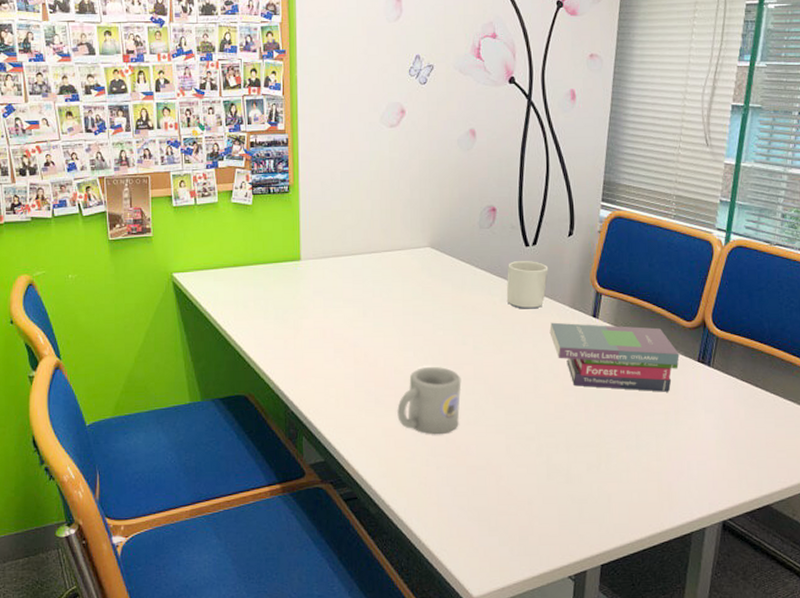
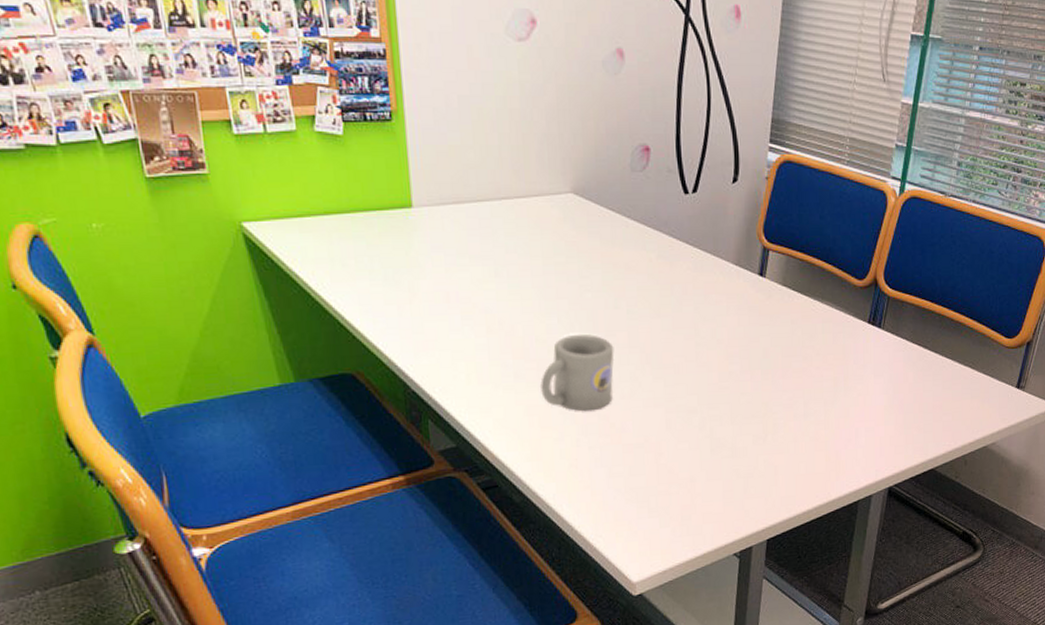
mug: present [506,260,549,309] -> none [663,210,711,267]
books: present [549,322,680,392] -> none [712,282,850,357]

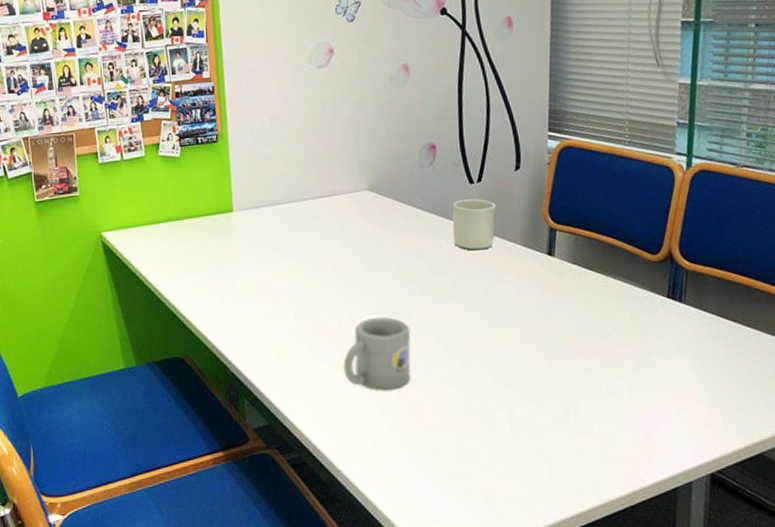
mug: none [663,210,711,267] -> present [452,198,497,251]

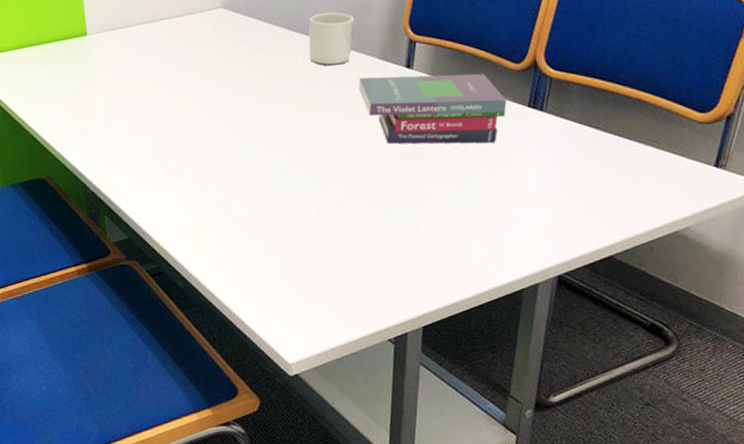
mug: present [343,317,411,391] -> none [199,134,265,205]
books: none [502,263,647,333] -> present [358,73,507,144]

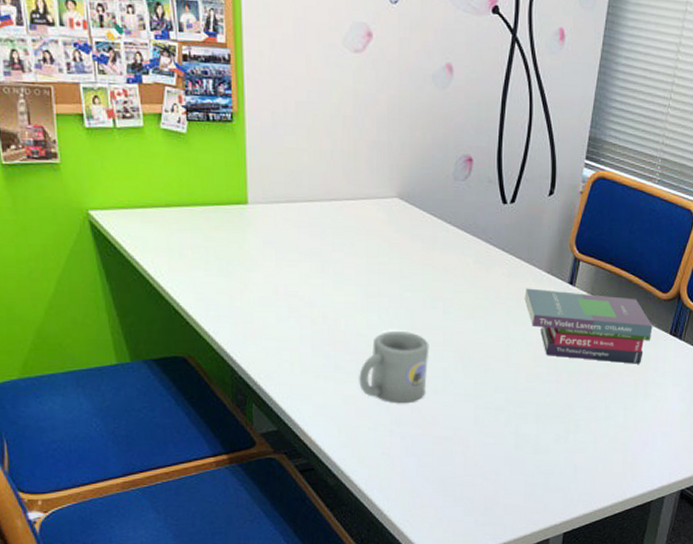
mug: none [199,134,265,205] -> present [359,330,429,404]
mug: present [308,12,355,66] -> none [480,218,526,273]

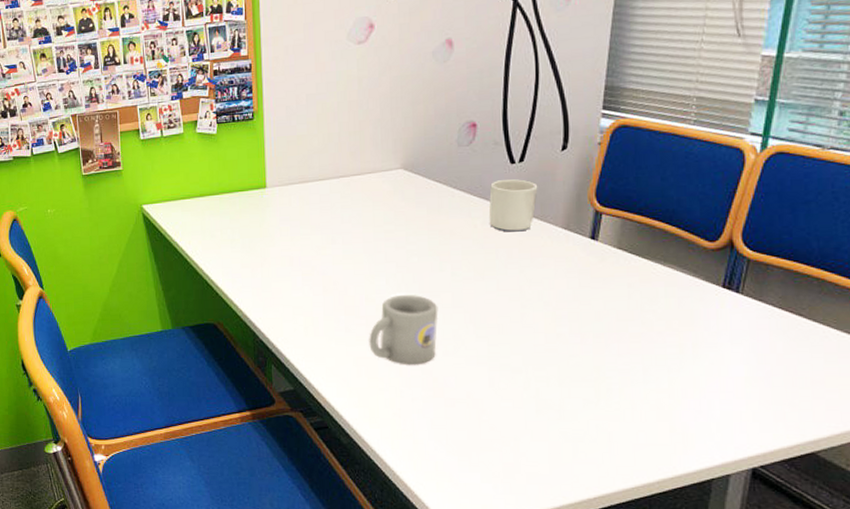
mug: none [480,218,526,273] -> present [488,179,538,232]
books: present [524,288,653,364] -> none [539,245,699,322]

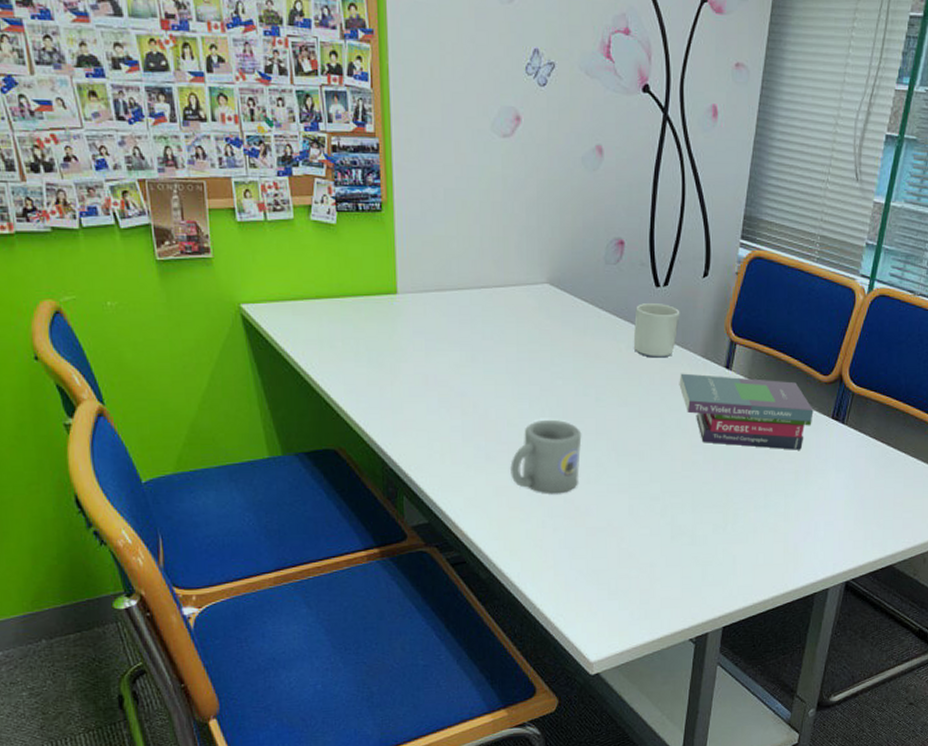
books: none [539,245,699,322] -> present [679,373,814,450]

